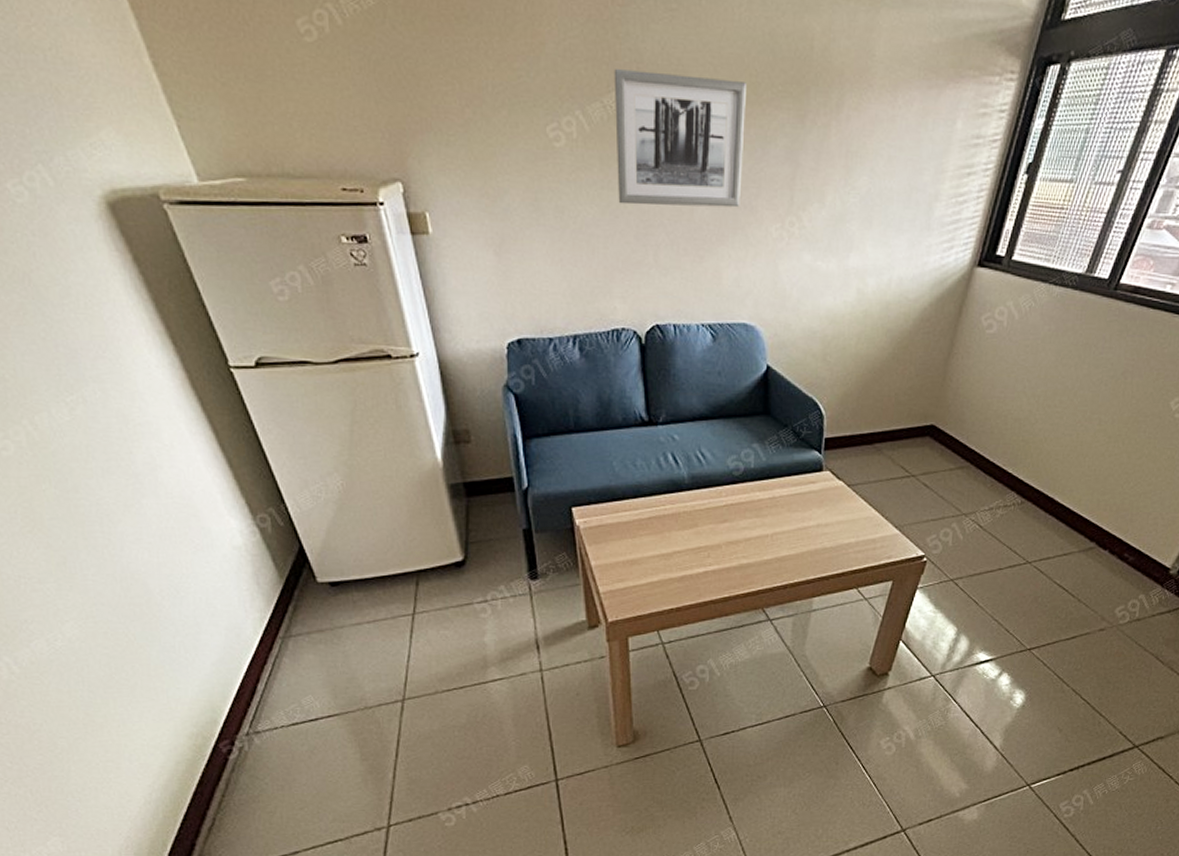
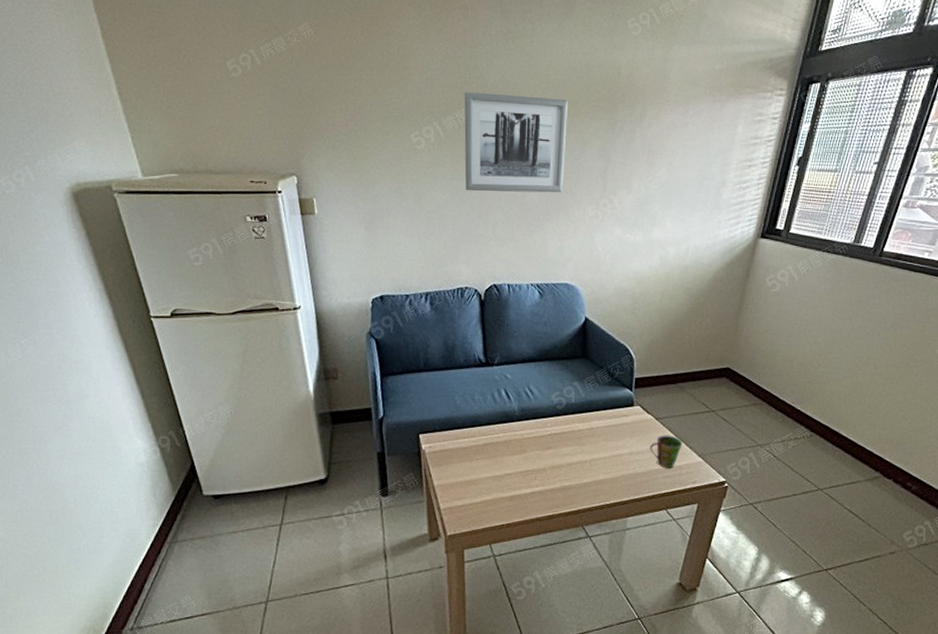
cup: none [839,504,877,542] -> present [649,435,682,469]

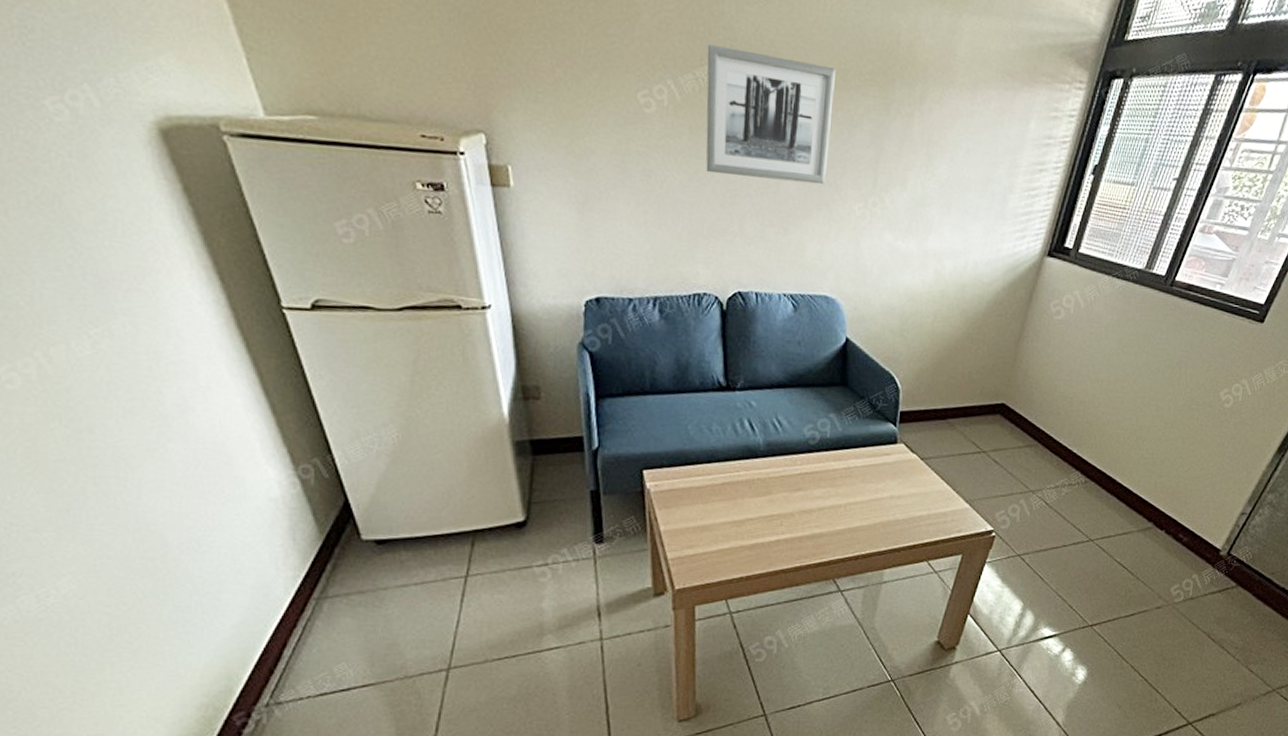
cup: present [649,435,682,469] -> none [912,477,949,515]

